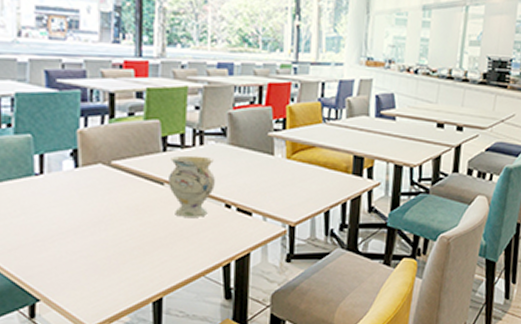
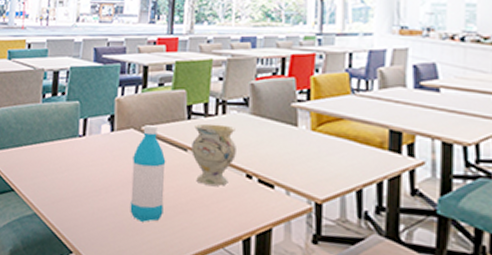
water bottle: none [103,159,141,260] -> present [130,125,166,222]

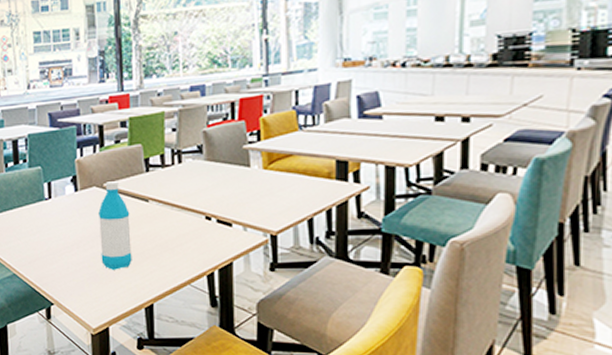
vase: present [191,123,236,186] -> none [152,173,194,230]

